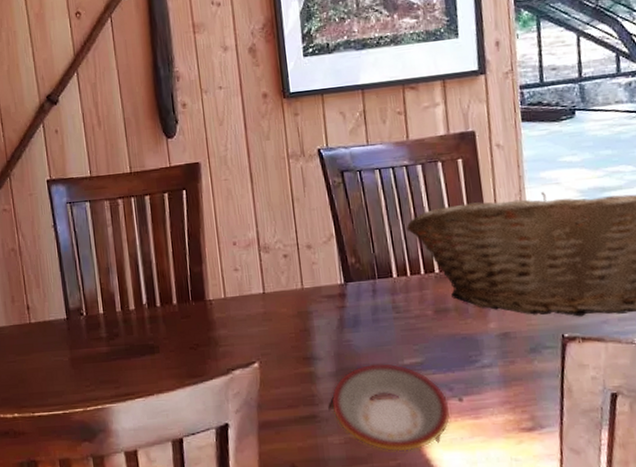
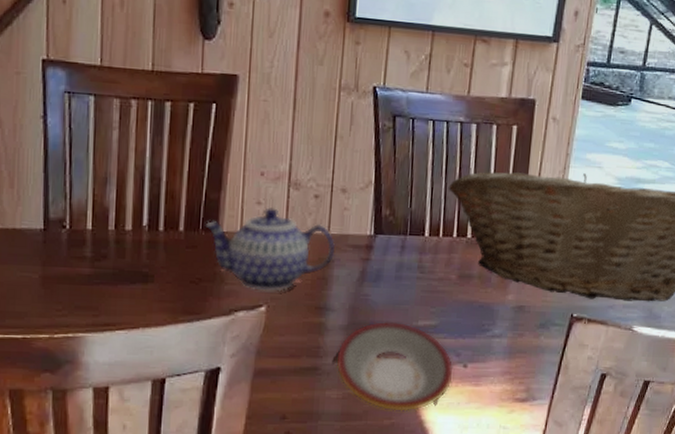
teapot: none [193,272,312,349] -> present [205,207,336,292]

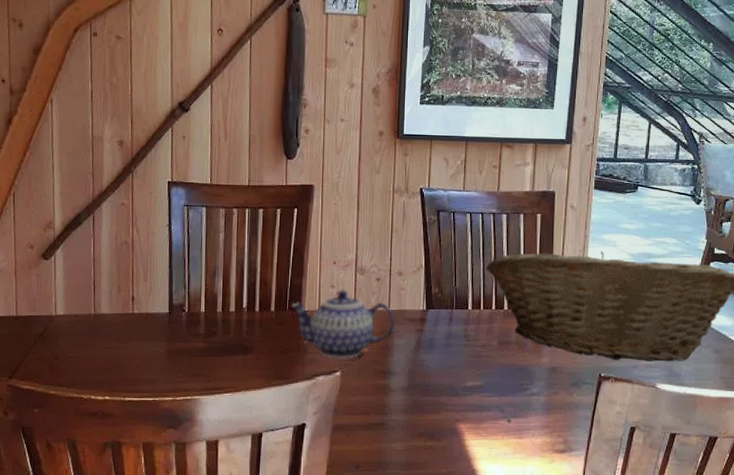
plate: present [336,321,454,412] -> none [399,382,499,462]

